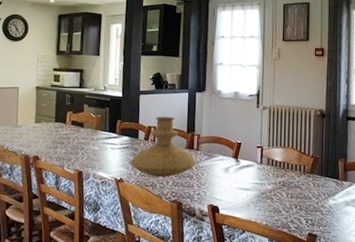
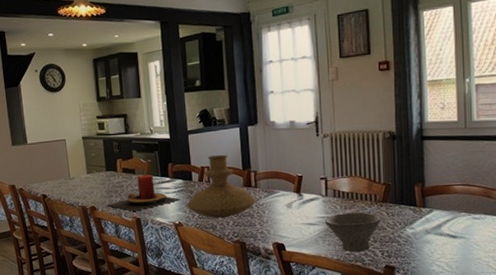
candle: none [50,129,125,164] -> present [107,174,180,211]
bowl: none [257,181,308,219] -> present [324,212,381,252]

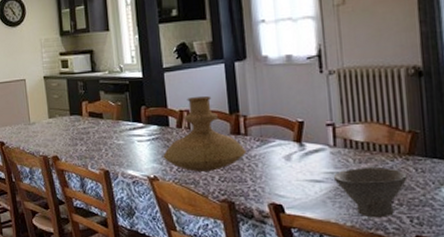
candle: present [107,174,180,211] -> none [71,119,156,162]

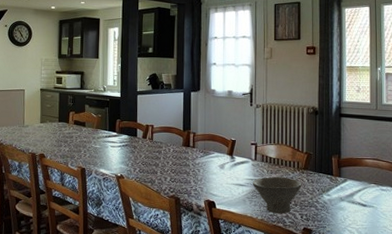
vase: present [163,95,246,173] -> none [129,115,192,174]

